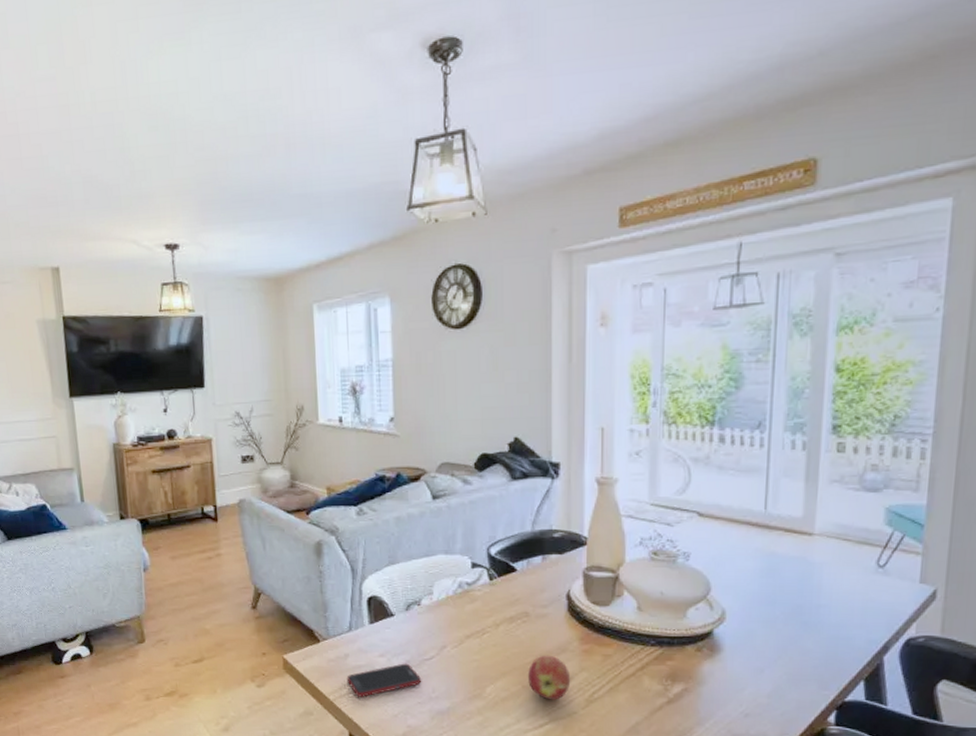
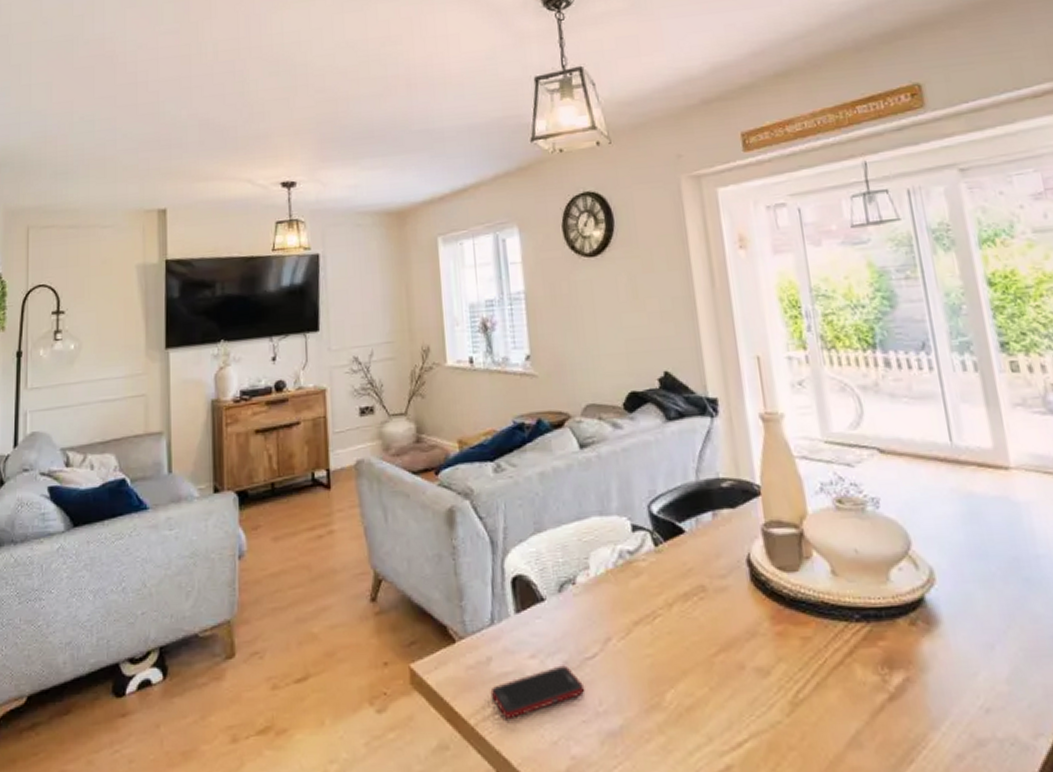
apple: present [527,655,571,700] -> none [713,642,768,706]

